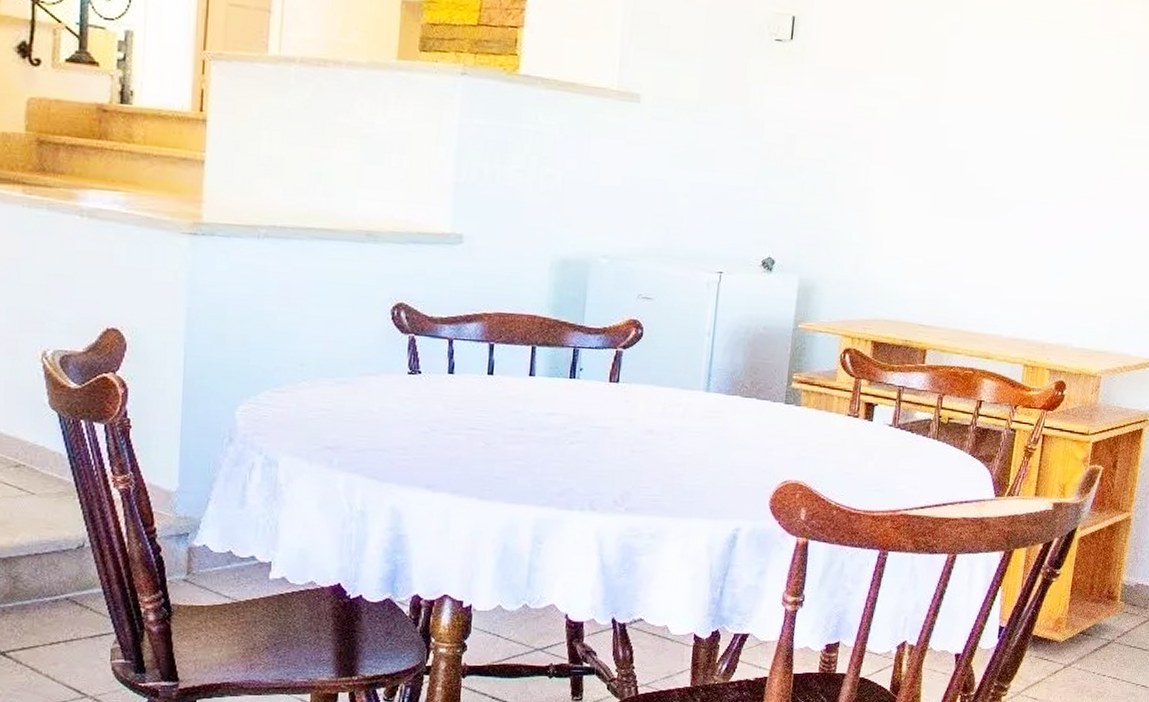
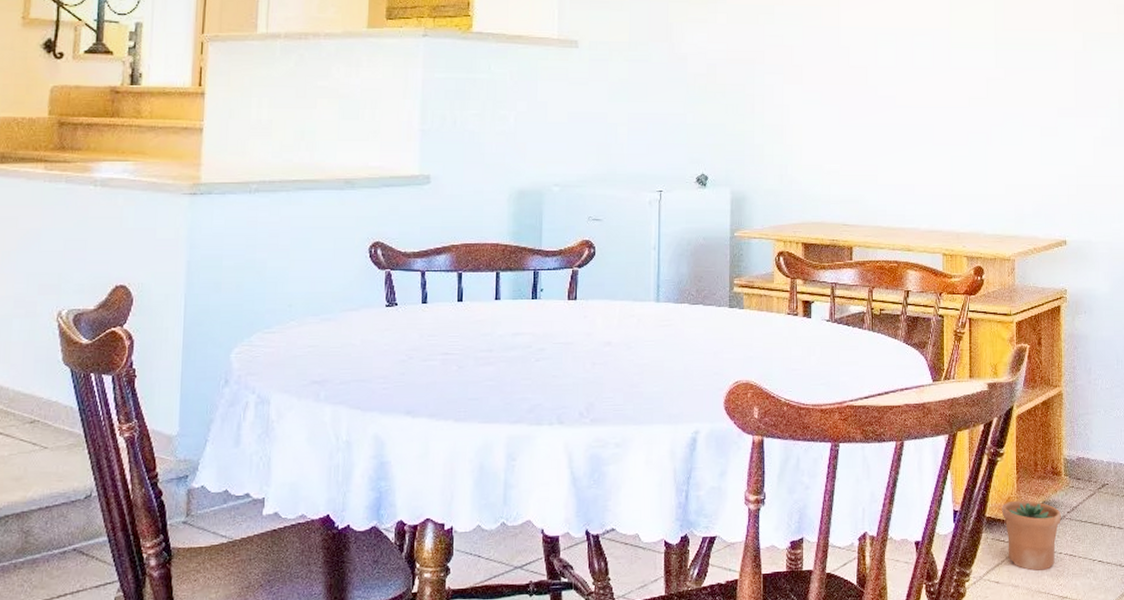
planter: none [1049,621,1111,690] -> present [1002,500,1061,571]

